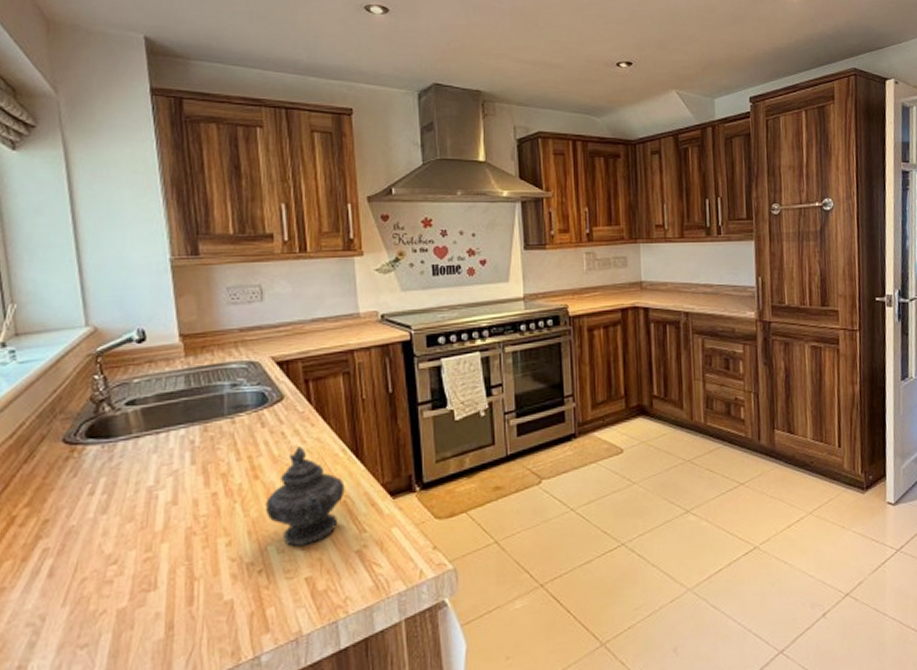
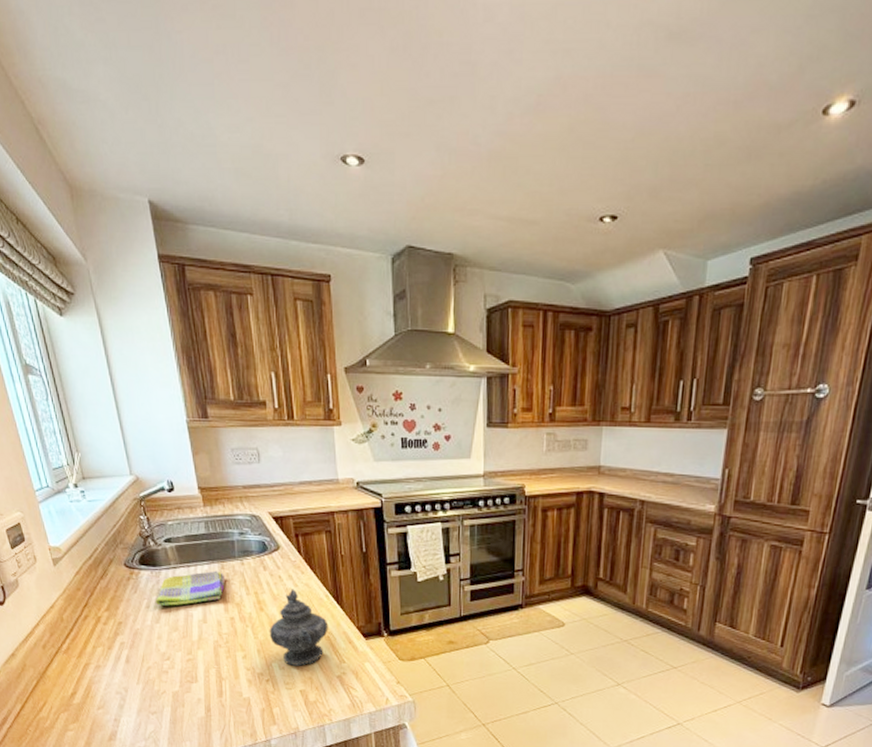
dish towel: none [103,434,208,490] -> present [155,570,225,606]

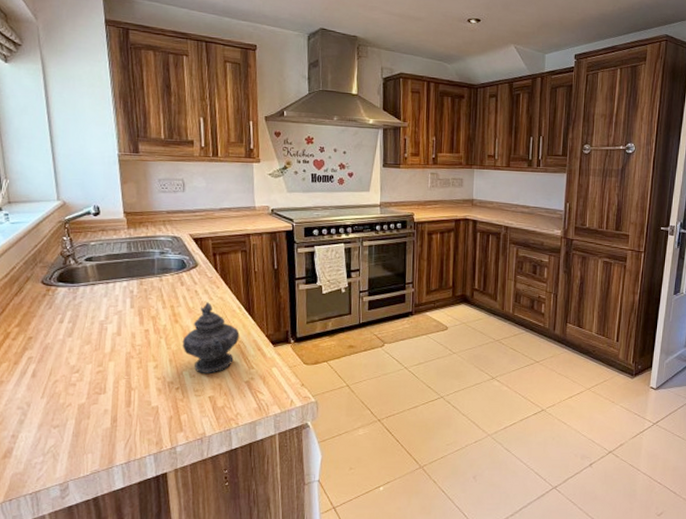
dish towel: present [155,570,225,606] -> none [69,286,143,320]

